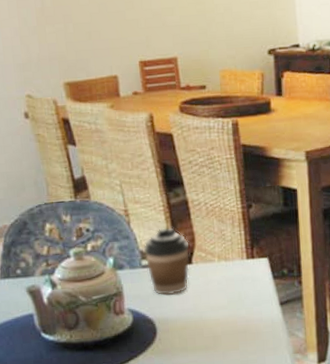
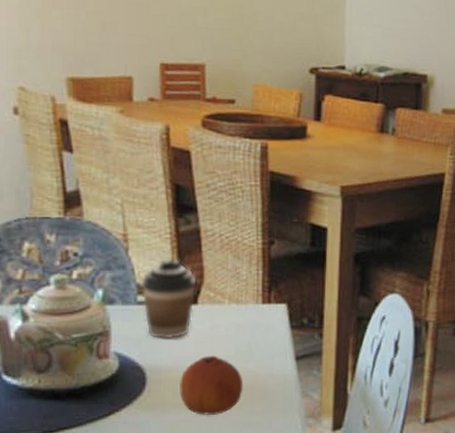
fruit: none [184,305,238,356] -> present [179,355,244,415]

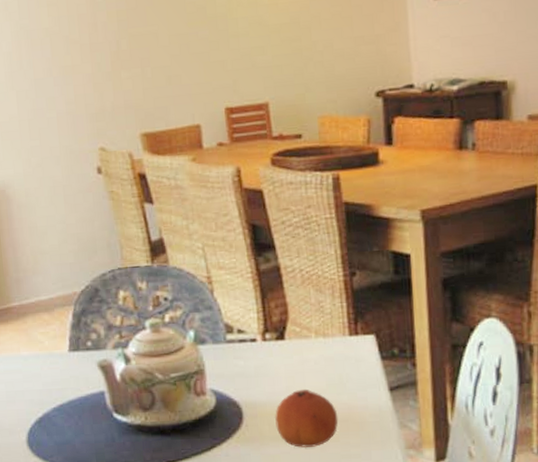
coffee cup: present [141,258,197,339] -> none [228,296,282,375]

